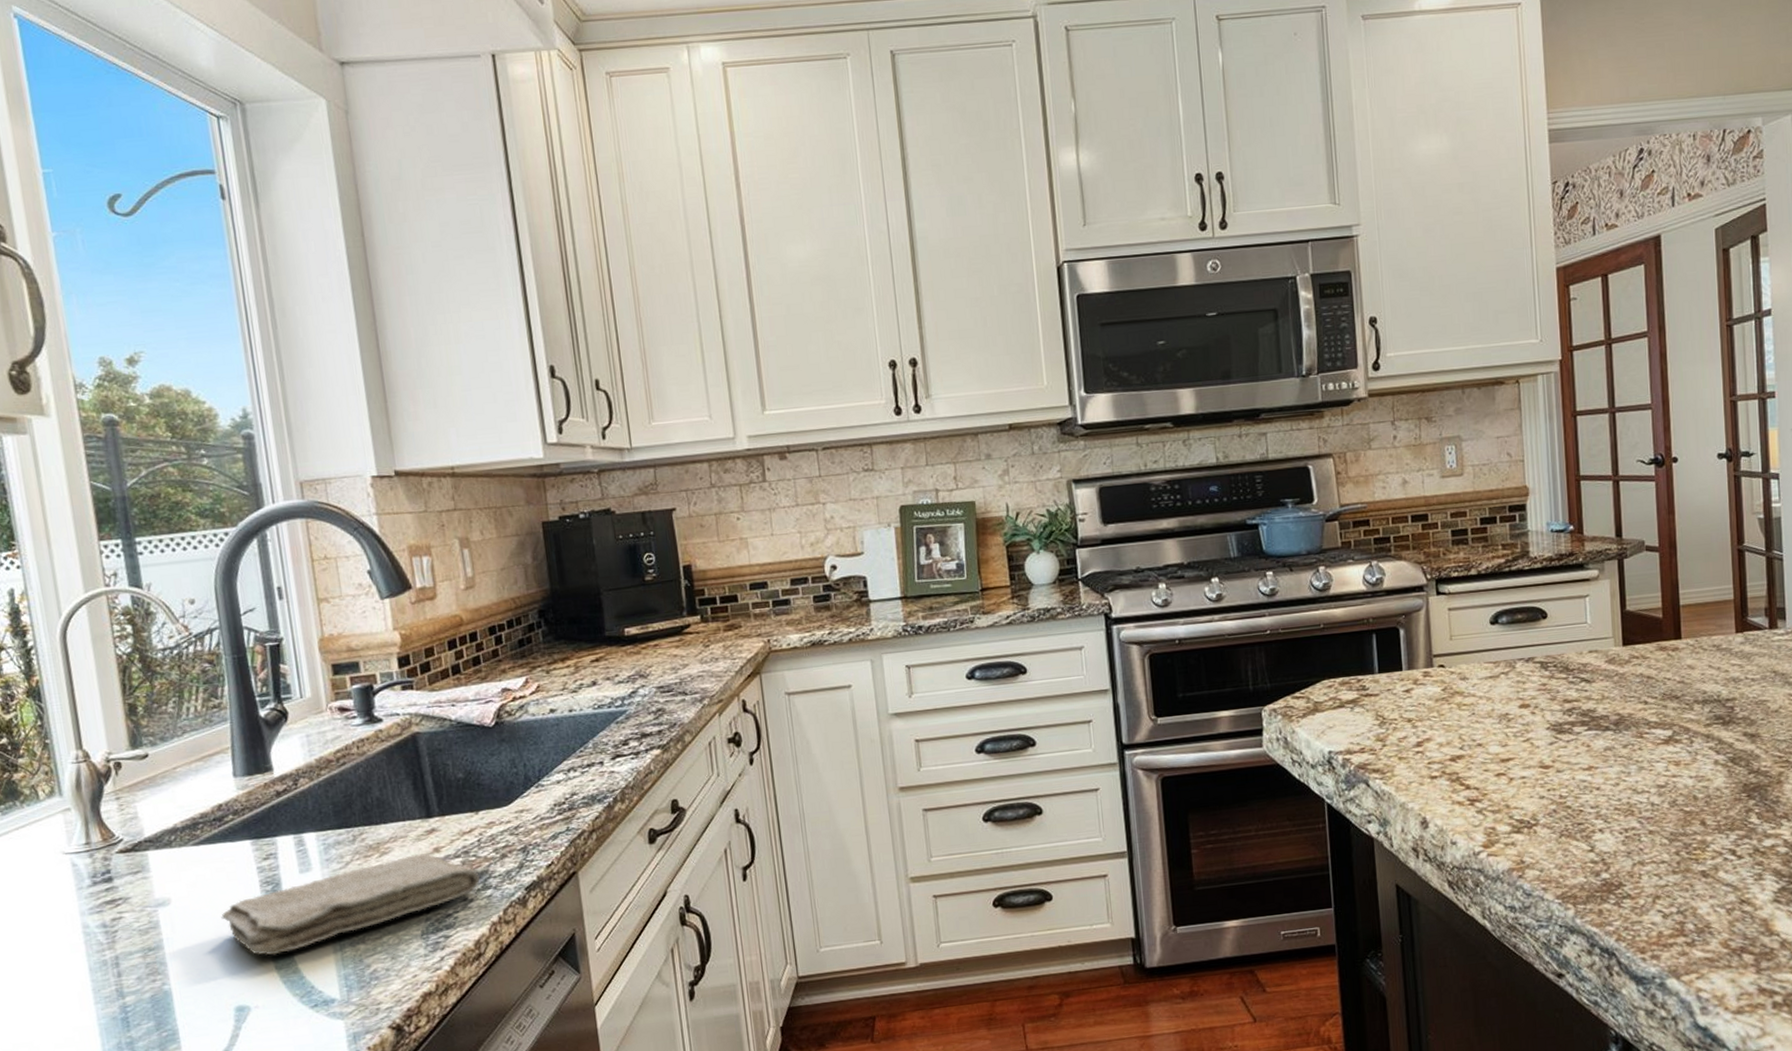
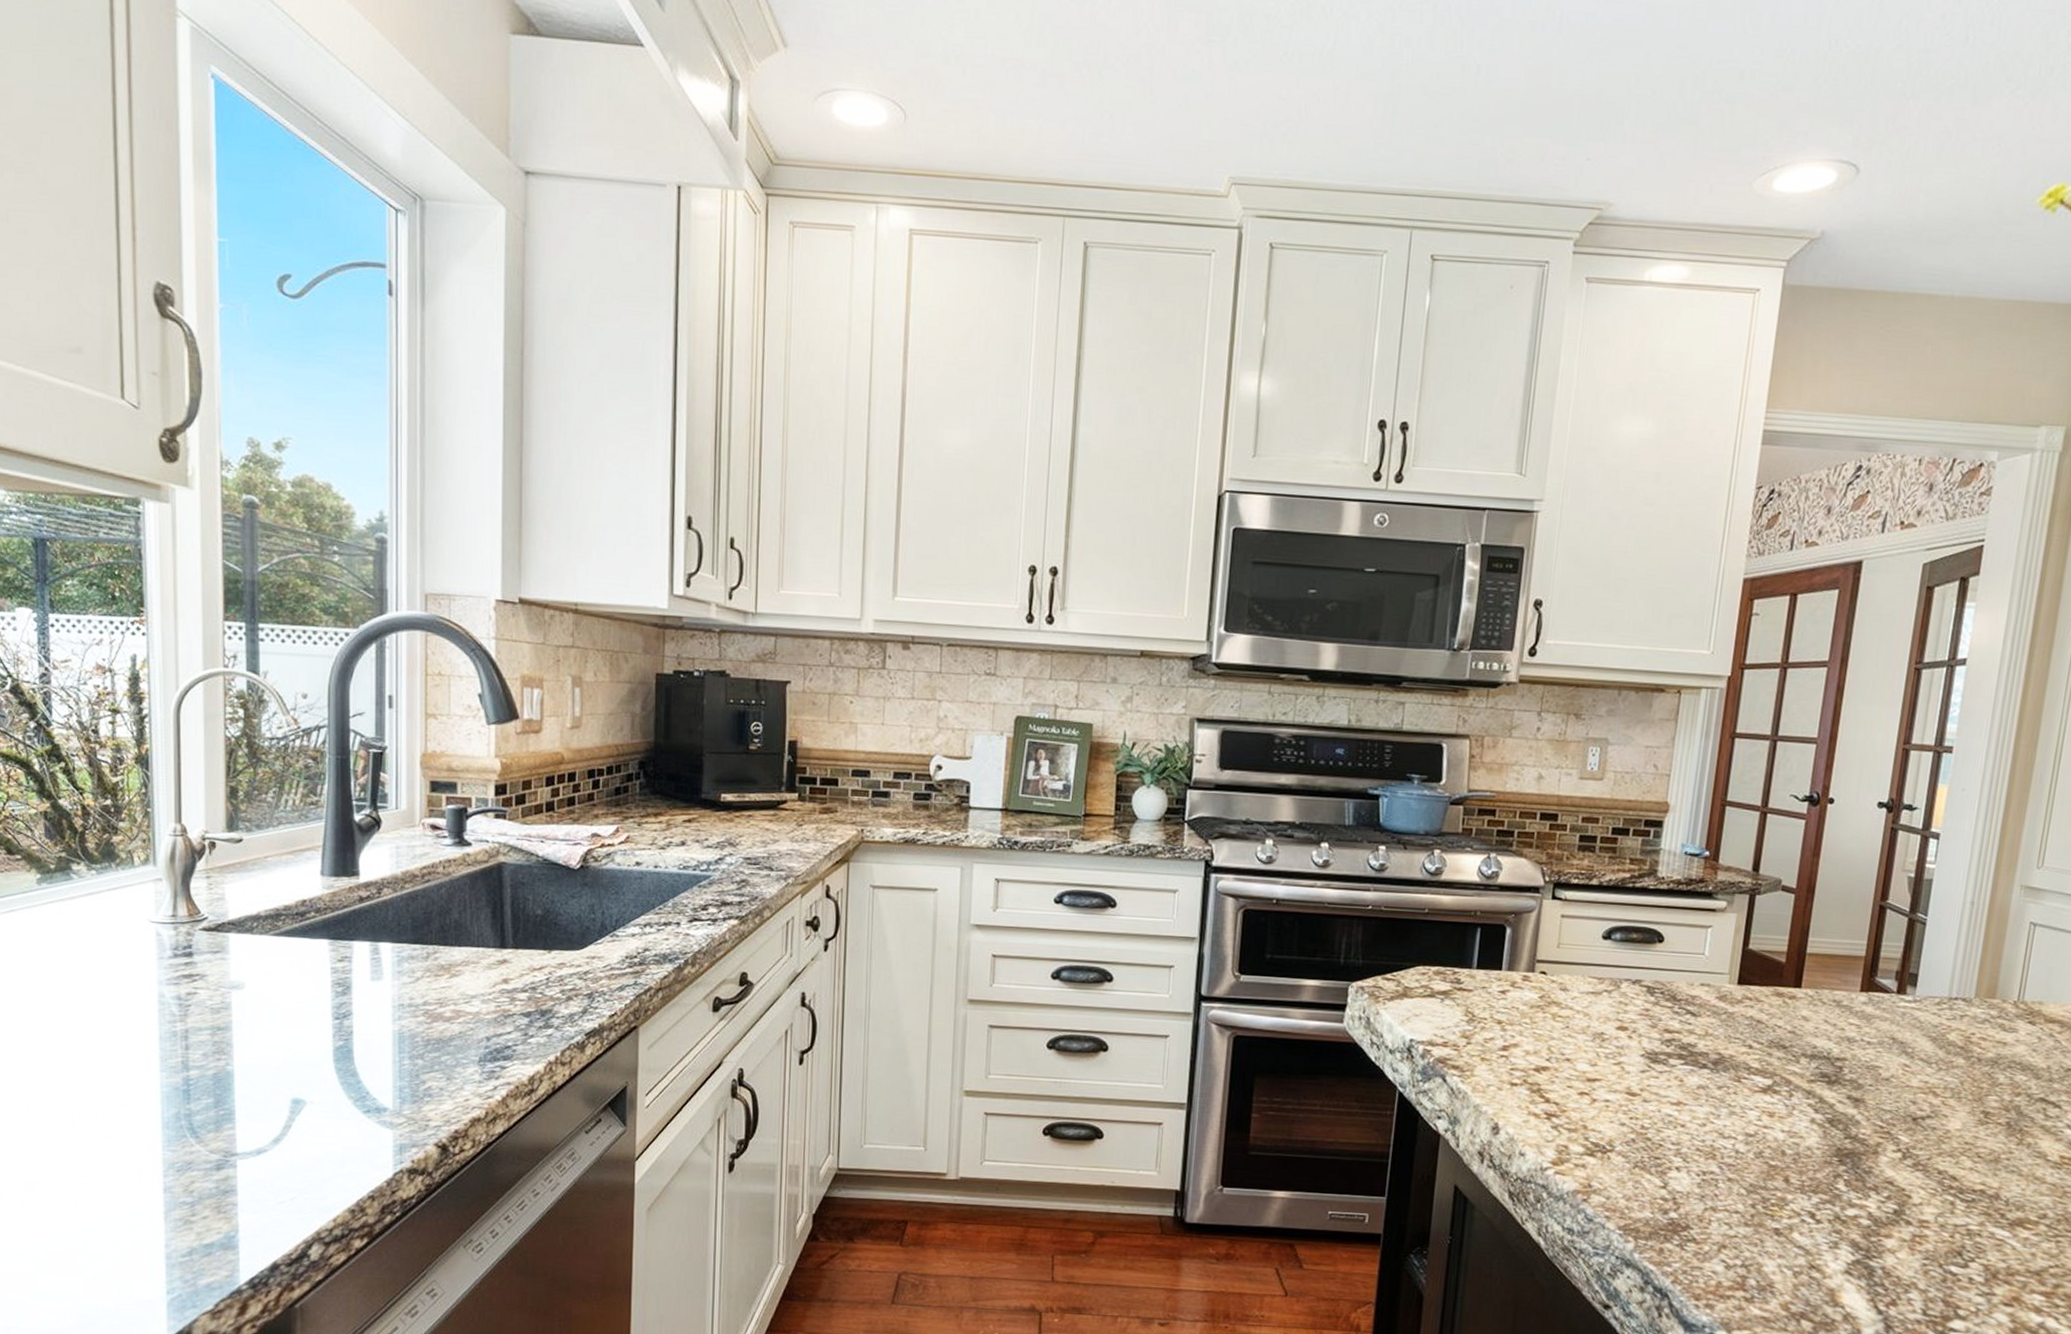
washcloth: present [221,853,480,955] -> none [290,981,543,1056]

